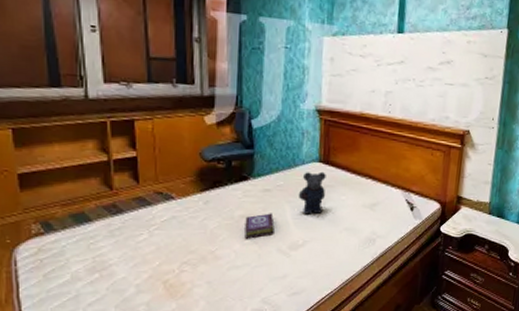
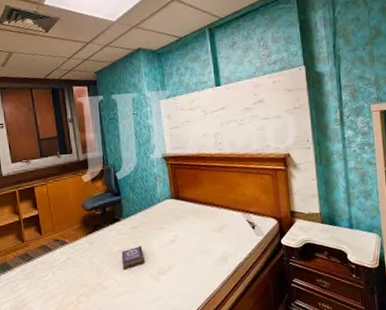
bear: present [298,171,326,214] -> none [159,206,180,243]

